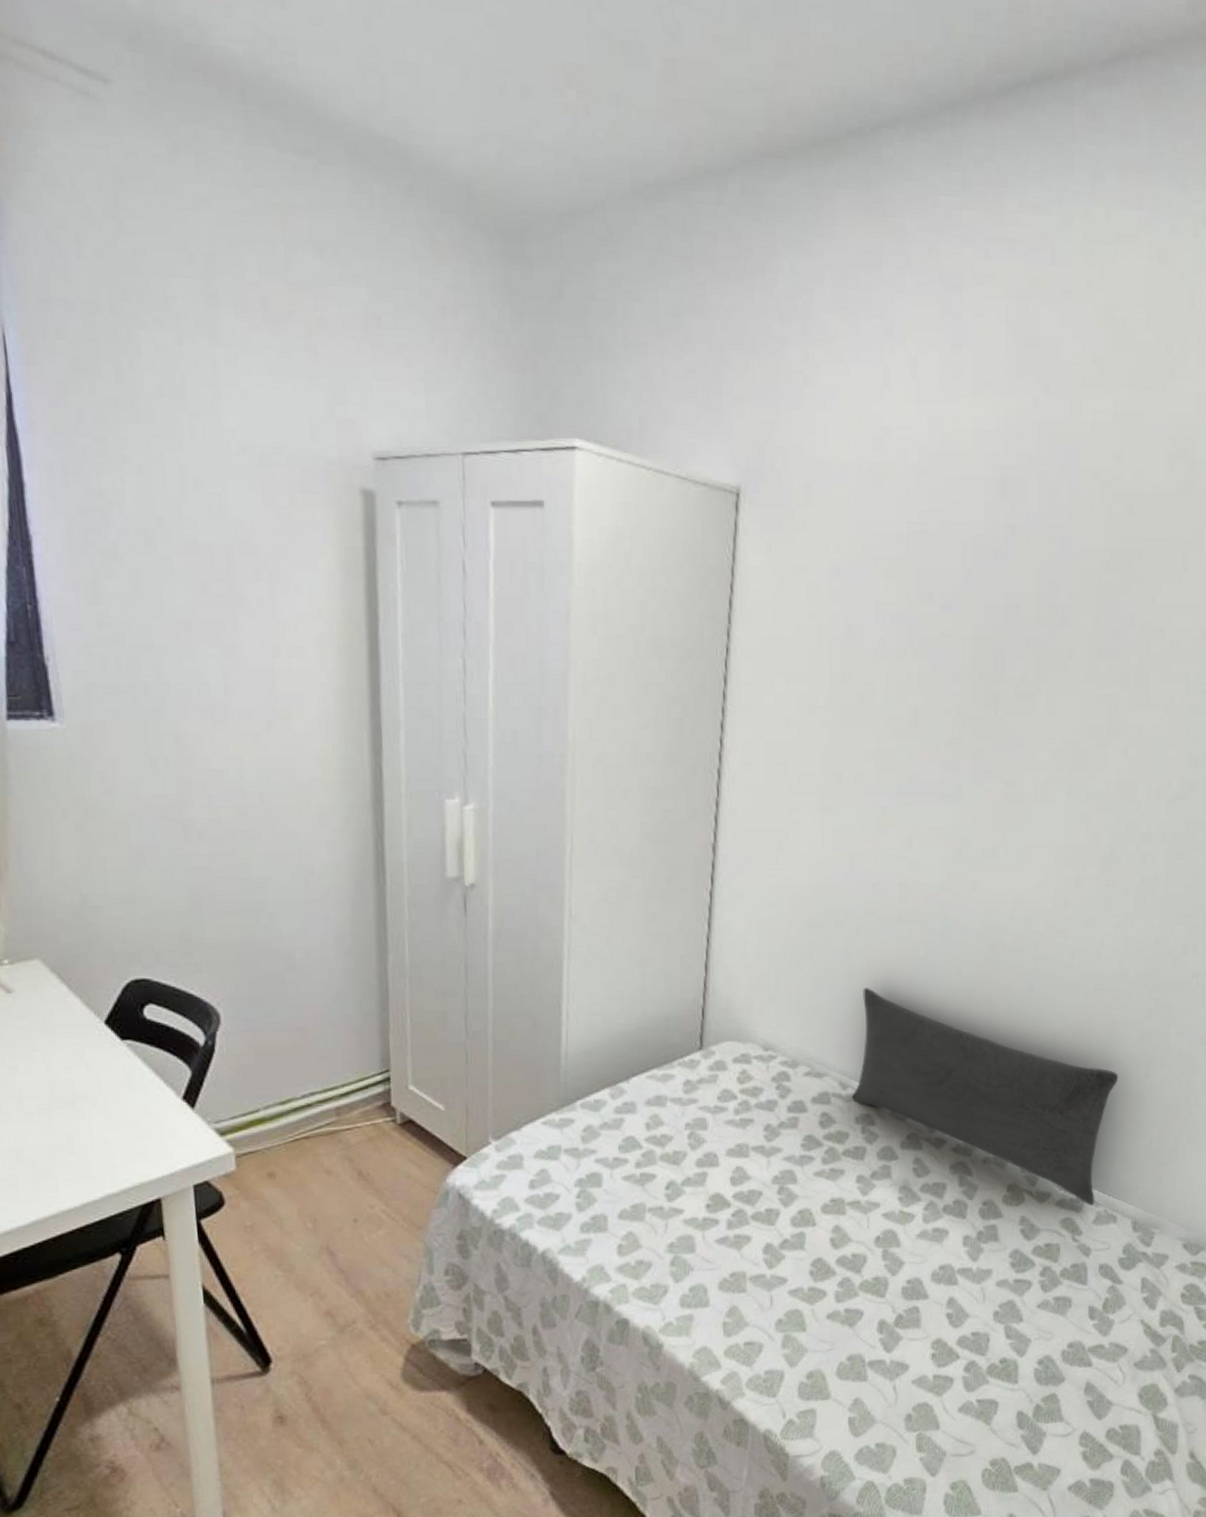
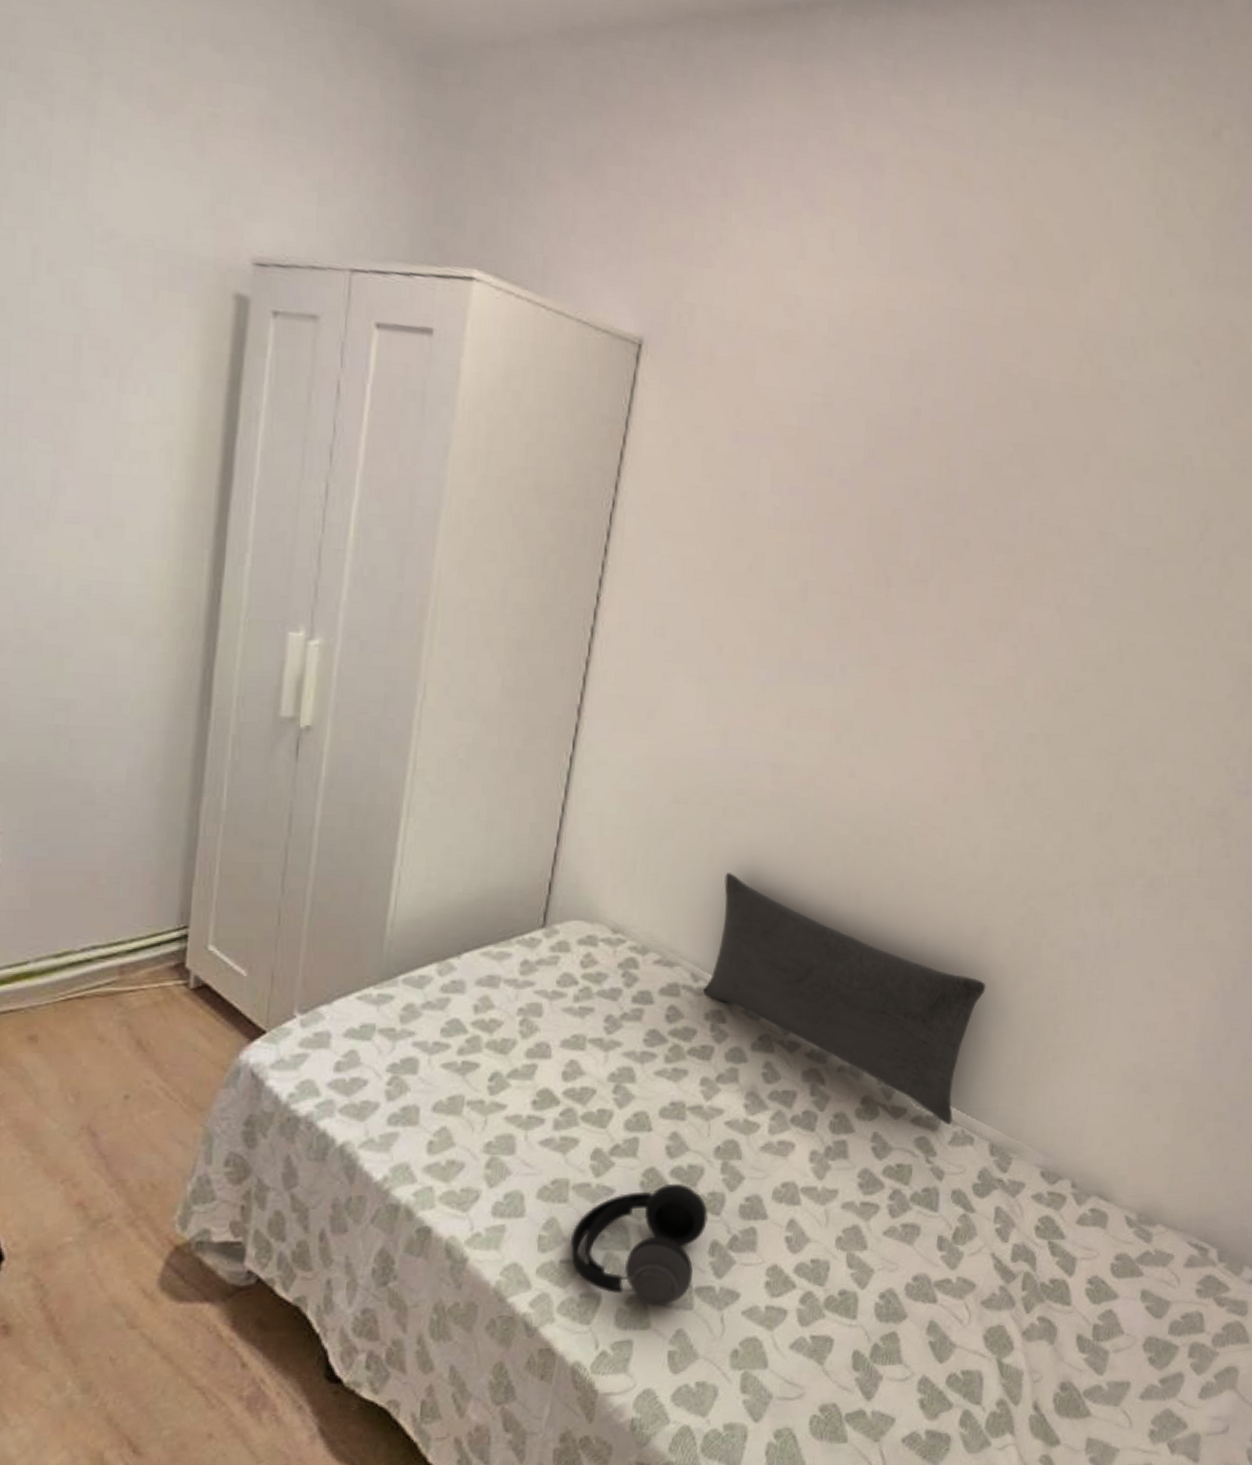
headphones: none [753,1271,874,1380] -> present [571,1184,708,1307]

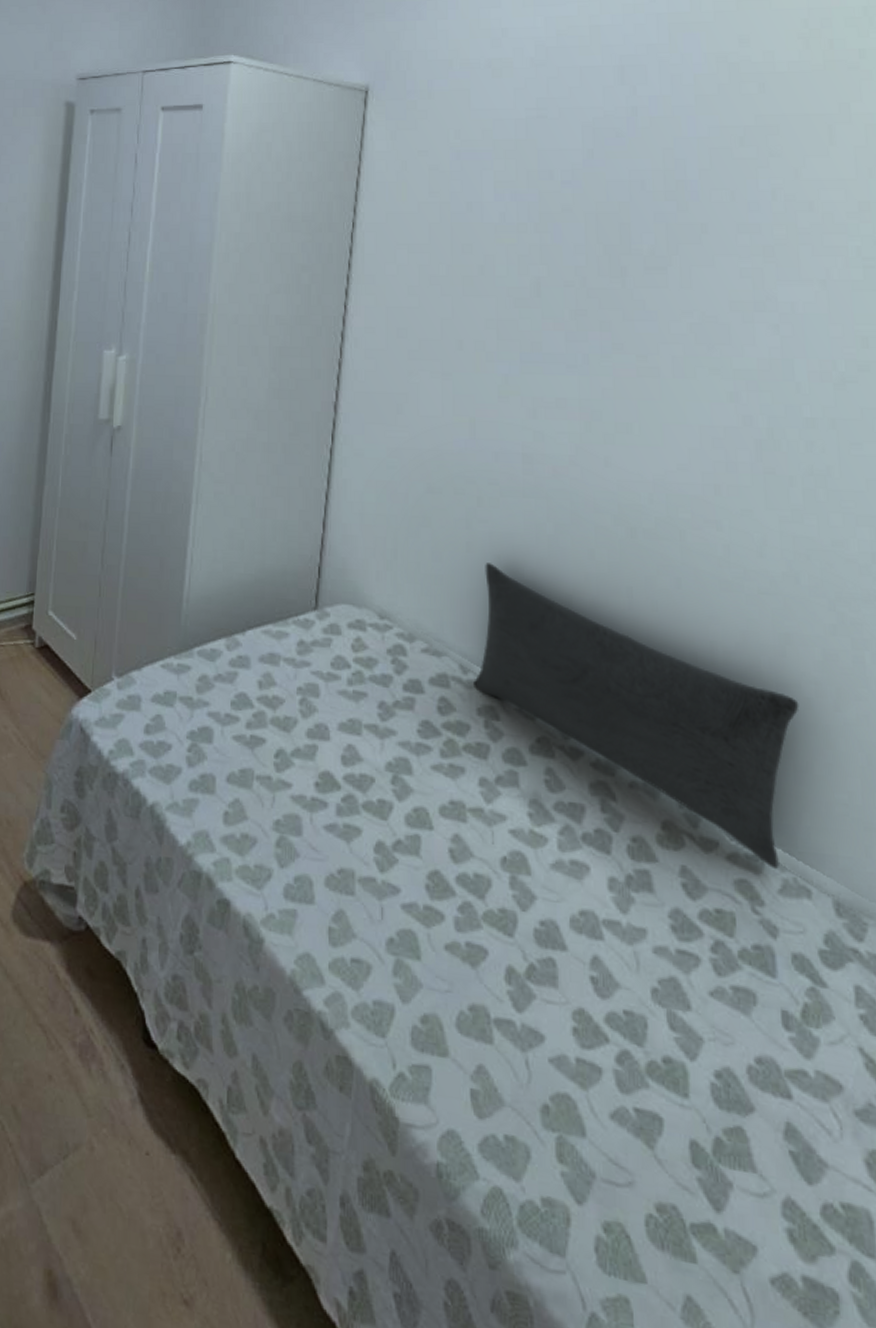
headphones: present [571,1184,708,1307] -> none [361,892,500,1034]

